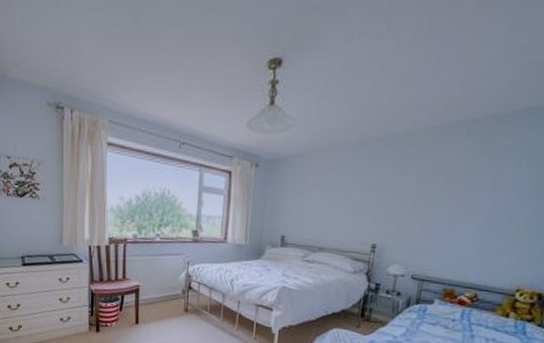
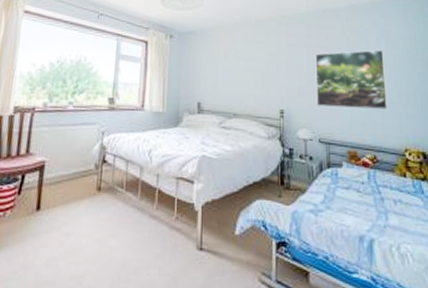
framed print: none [416,173,523,246] -> present [315,49,387,110]

